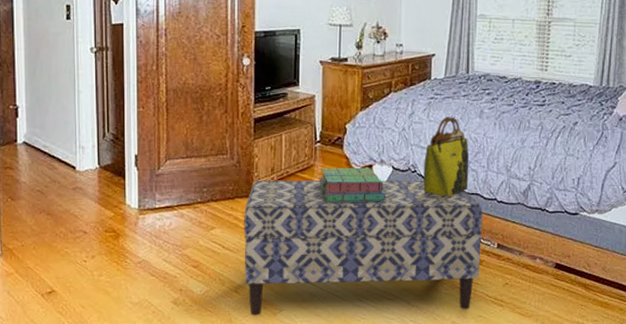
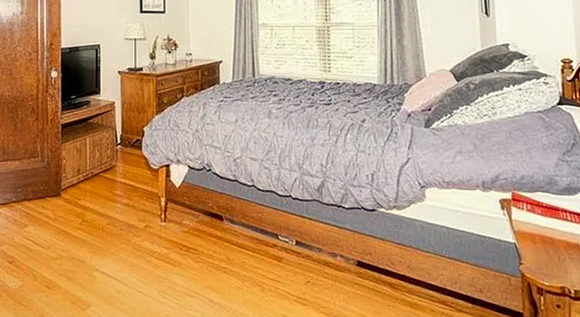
bench: present [244,180,483,316] -> none [54,179,280,311]
stack of books: present [318,167,387,203] -> none [120,167,184,201]
tote bag: present [423,117,470,196] -> none [218,118,262,194]

